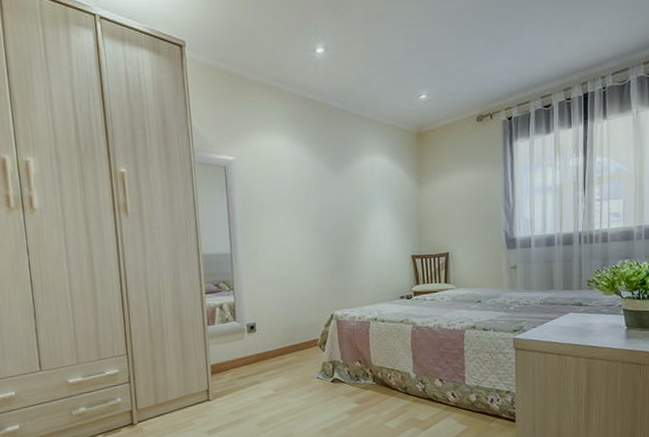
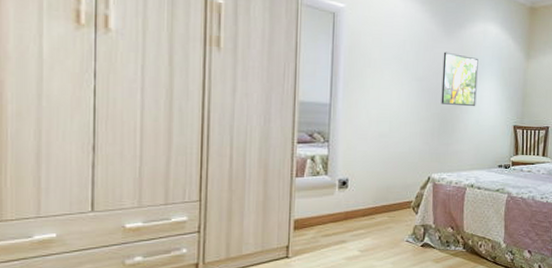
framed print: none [333,189,371,242] -> present [441,52,478,107]

